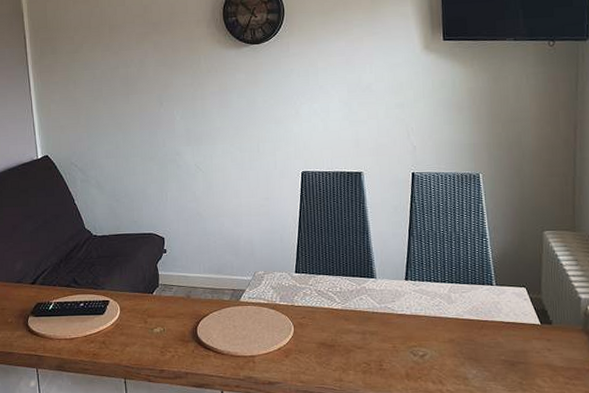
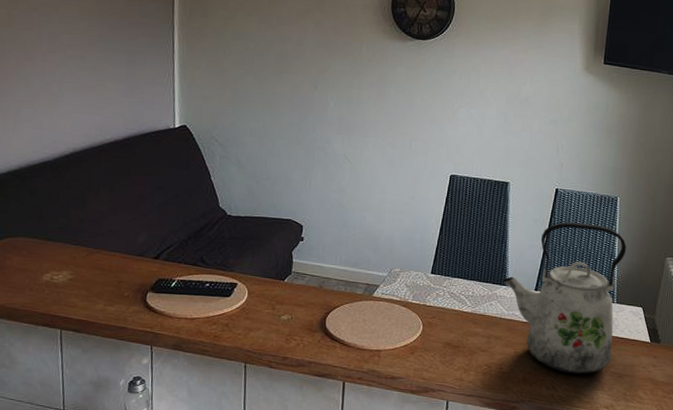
kettle: none [369,204,500,366] -> present [502,222,626,374]

